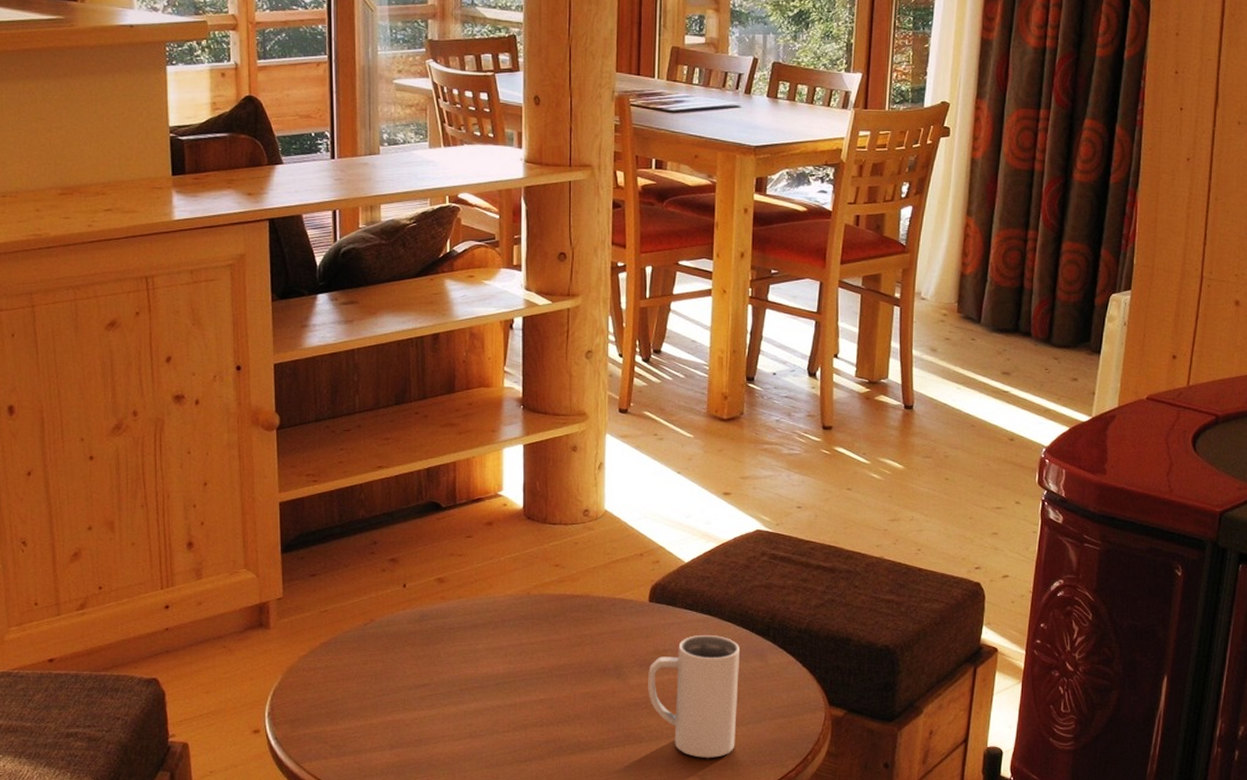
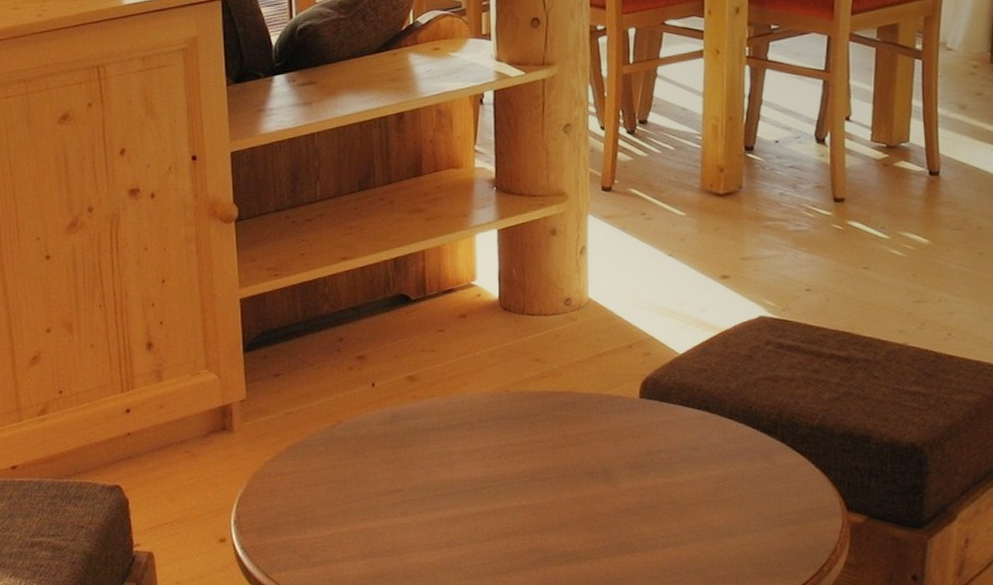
mug: present [648,635,740,758] -> none [640,434,743,569]

